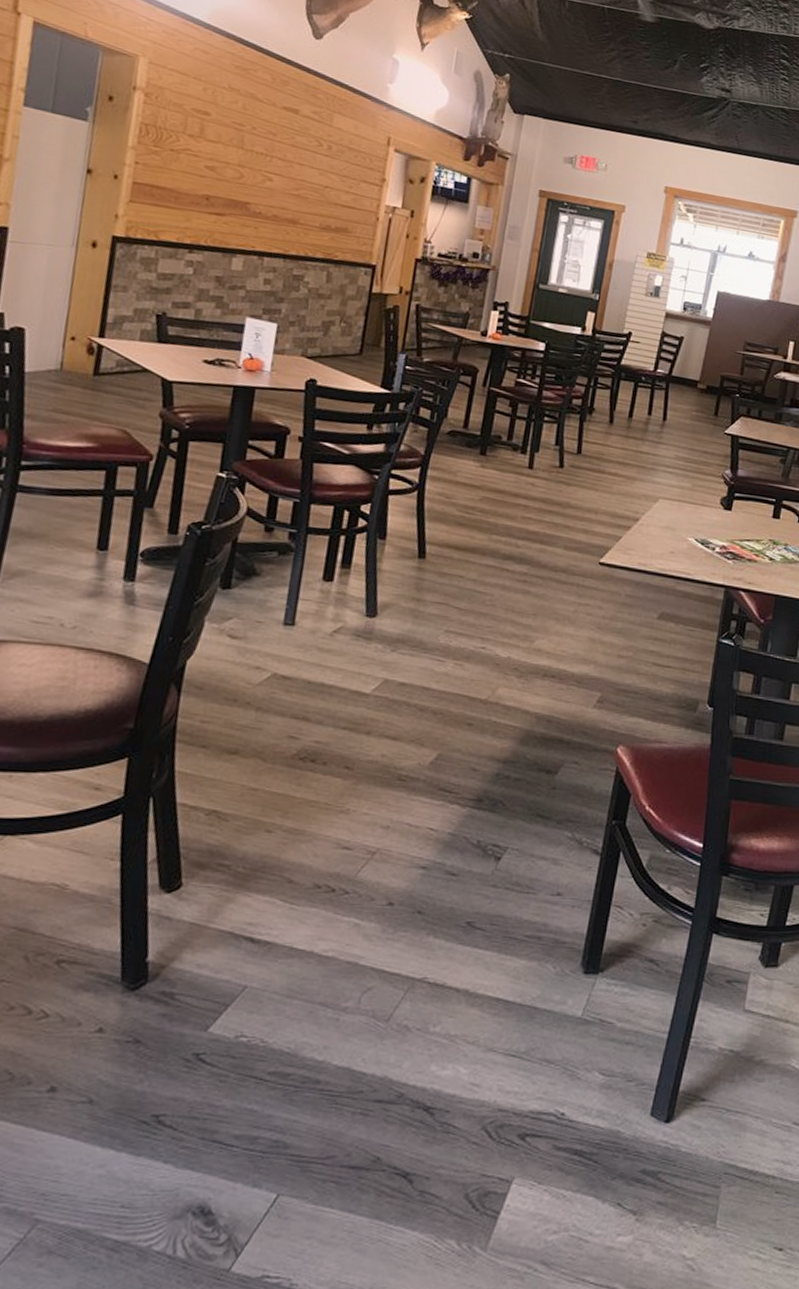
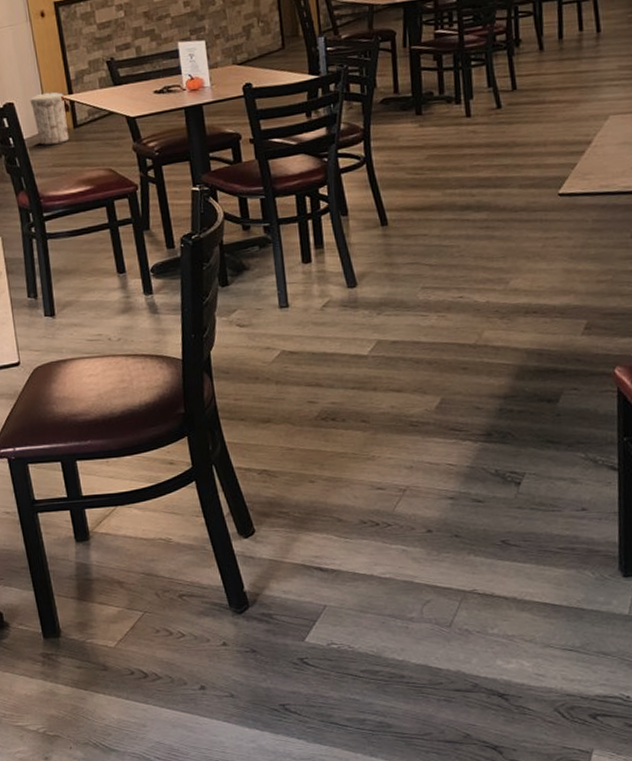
trash can: none [44,327,94,388] -> present [29,92,69,145]

